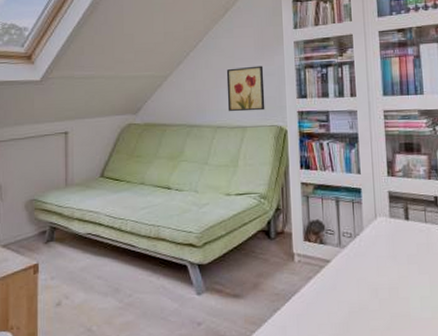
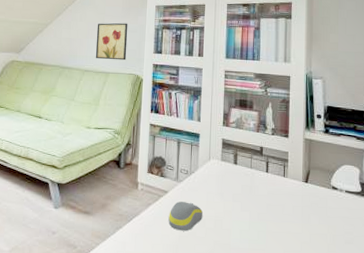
computer mouse: none [334,270,374,306] -> present [168,201,203,231]

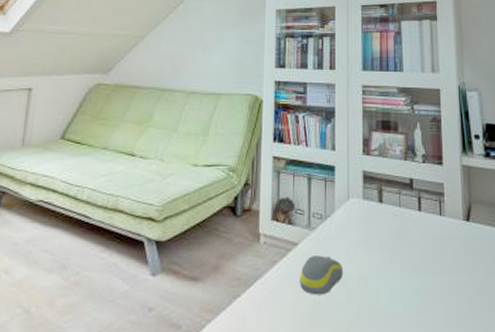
wall art: present [95,23,128,61] -> none [203,32,243,78]

